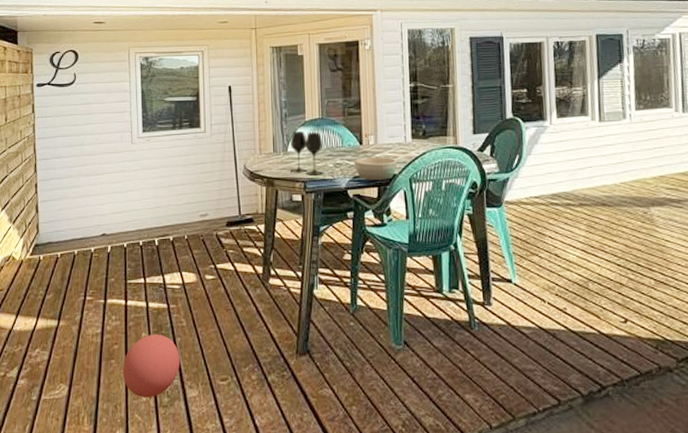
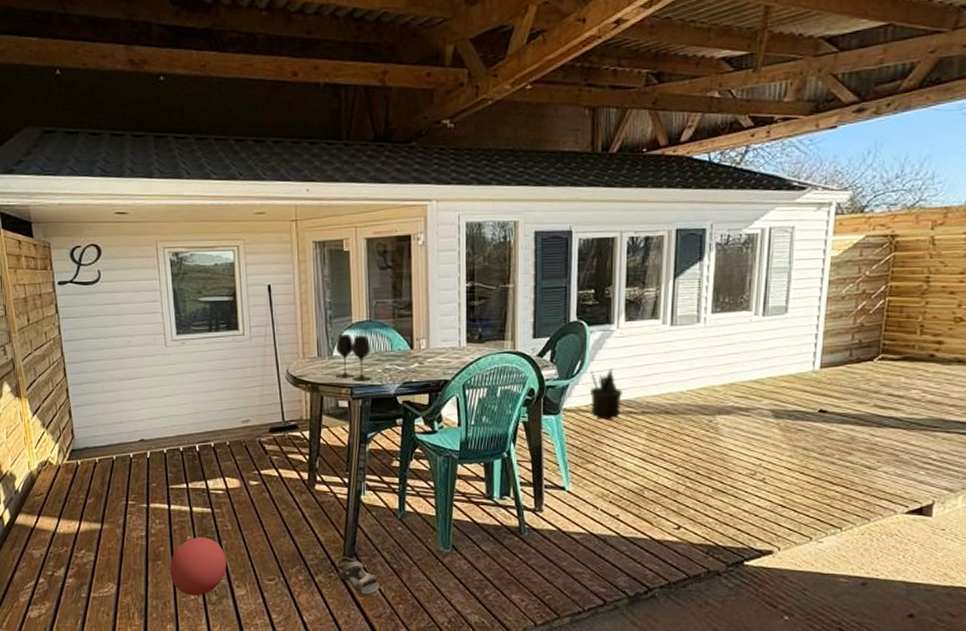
sandal: none [289,355,333,397] -> present [336,557,380,597]
bowl: present [354,156,398,180] -> none [404,361,451,386]
planter: none [528,161,560,212] -> present [590,367,622,419]

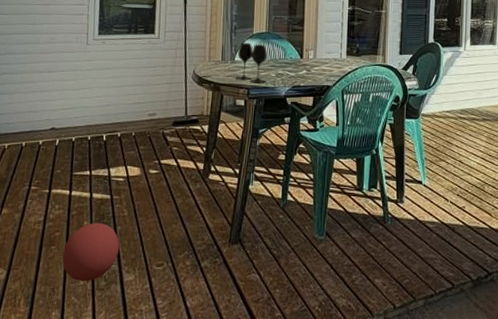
sandal: present [336,557,380,597] -> none [222,243,260,282]
planter: present [590,367,622,419] -> none [443,81,468,124]

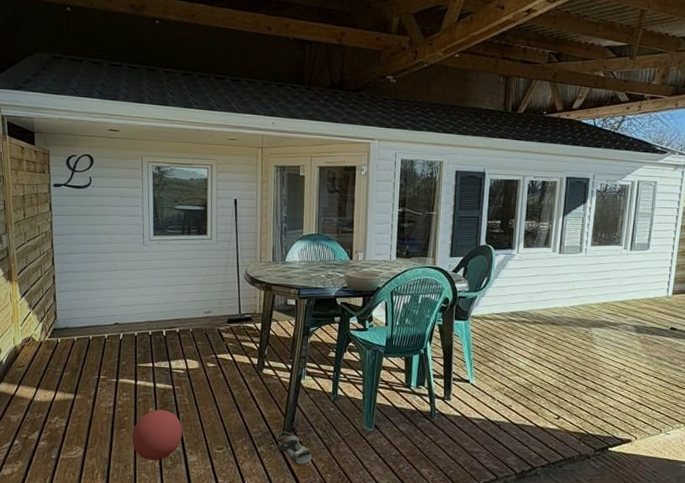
sandal: none [222,243,260,282] -> present [277,432,312,466]
wine glass: present [236,43,267,83] -> none [287,244,317,284]
bowl: none [294,69,333,91] -> present [344,270,383,292]

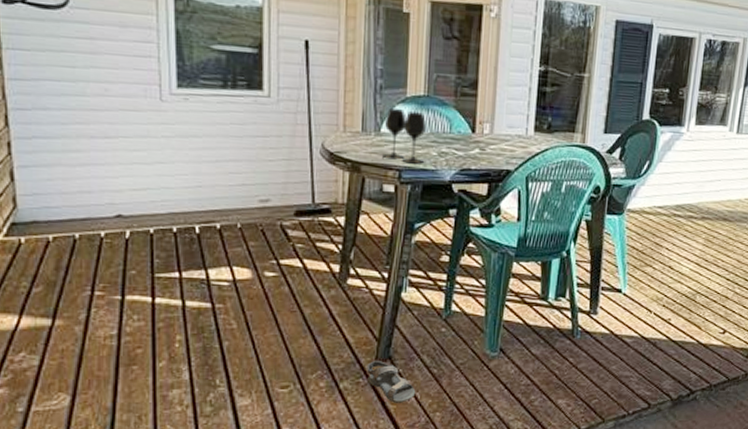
ball: present [131,410,183,460] -> none [148,338,229,407]
wine glass: none [287,244,317,284] -> present [382,109,426,164]
bowl: present [344,270,383,292] -> none [463,147,516,176]

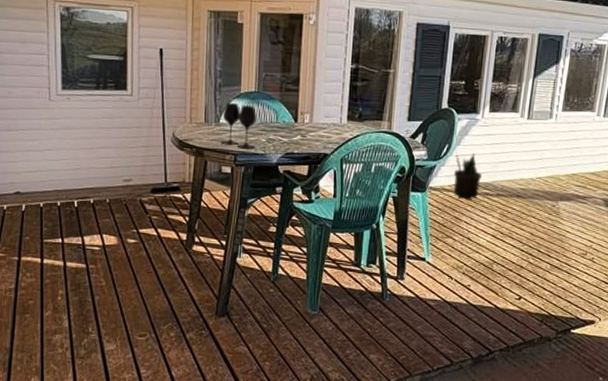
sandal: present [367,361,416,404] -> none [208,316,249,354]
planter: none [654,170,686,223] -> present [453,153,482,199]

